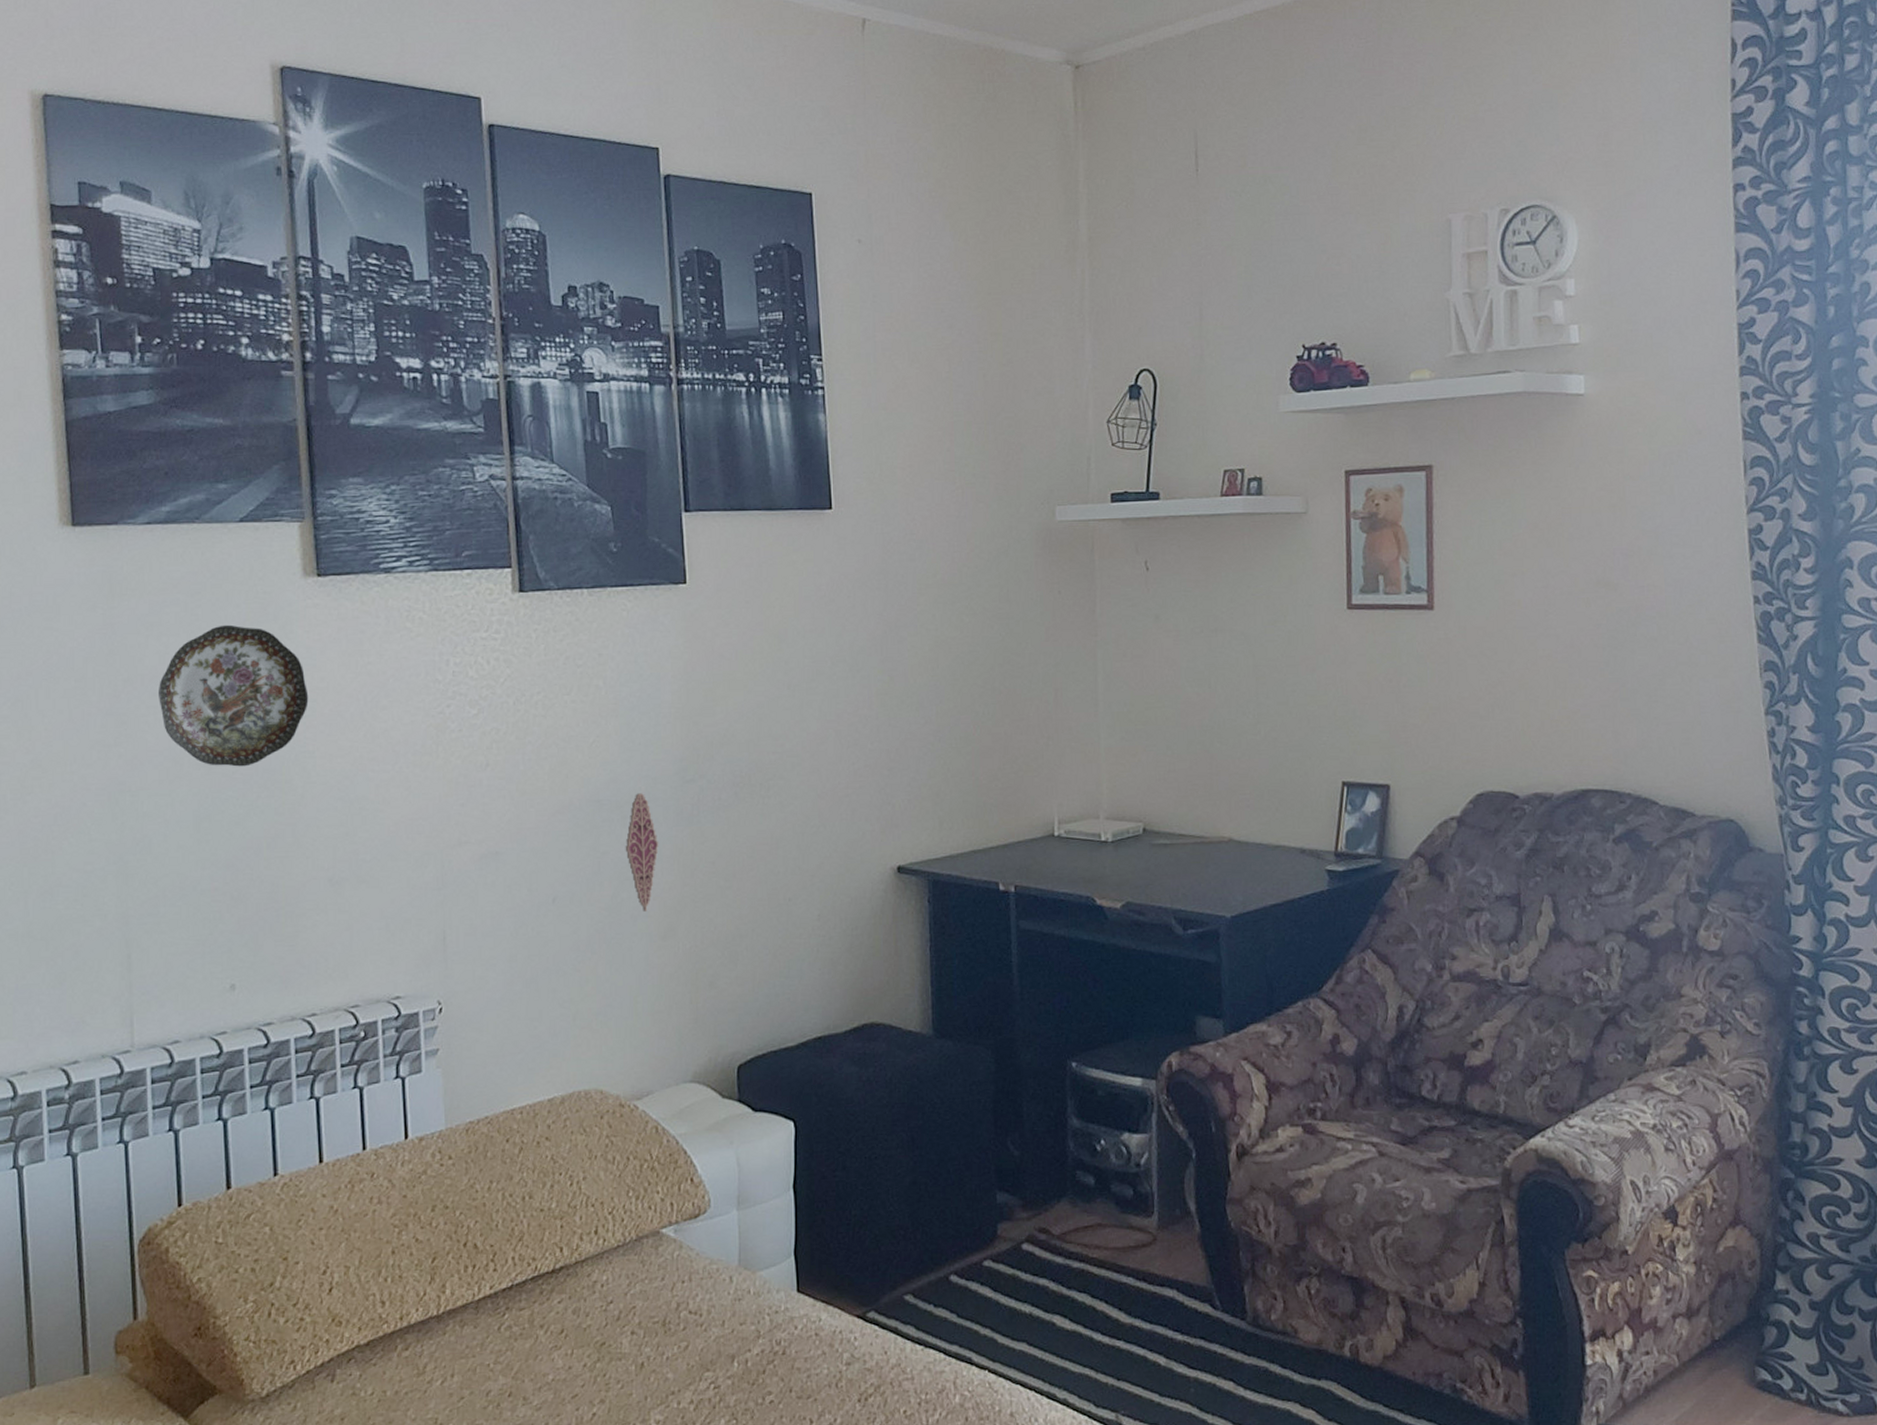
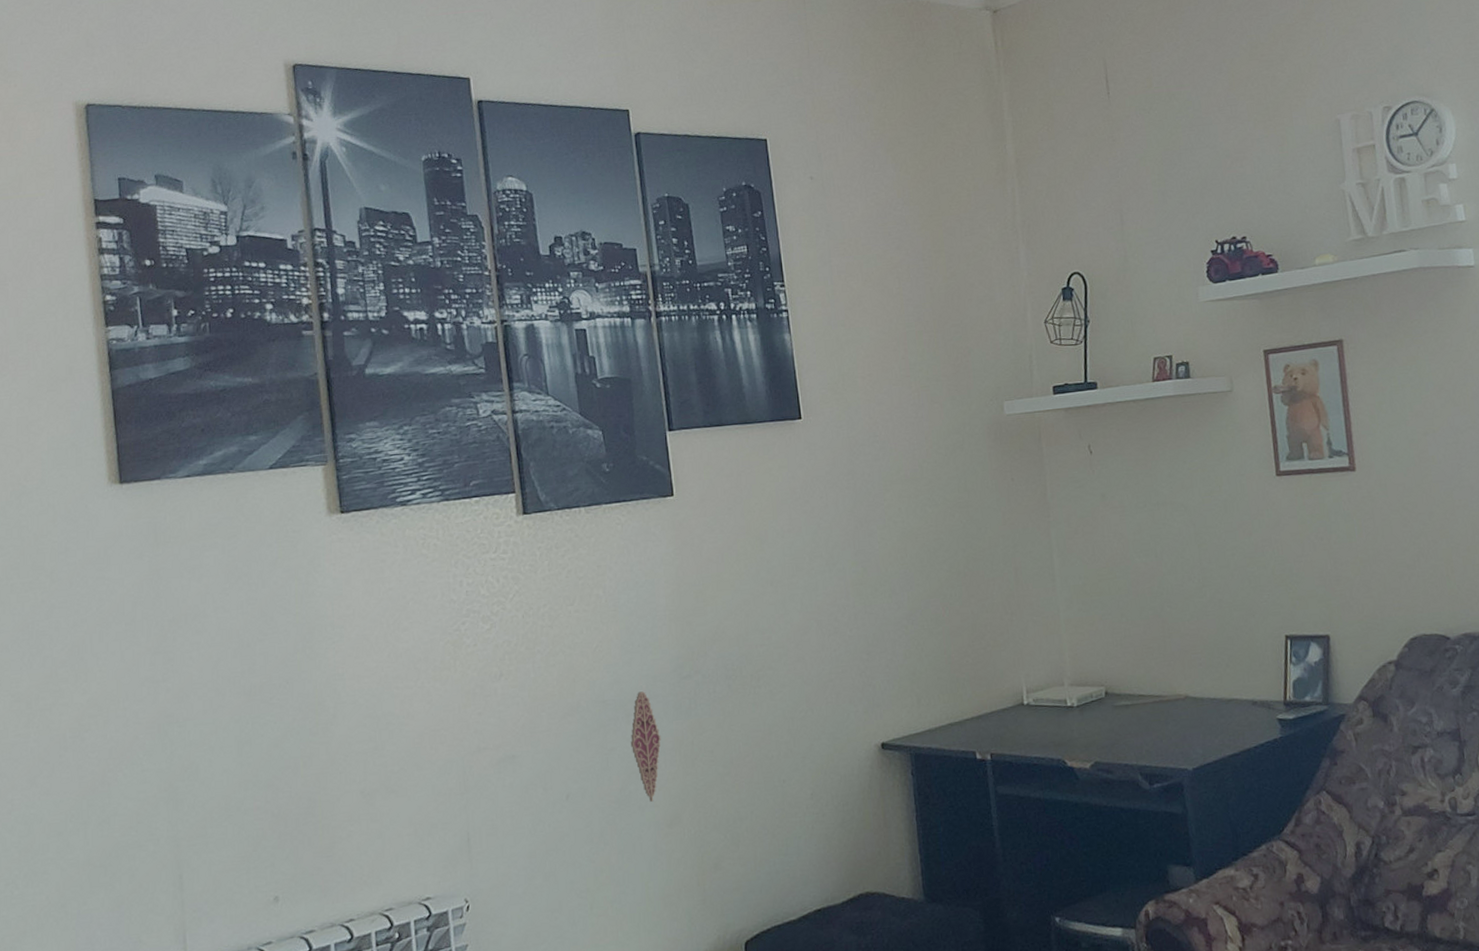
decorative plate: present [159,624,309,767] -> none [201,563,337,694]

